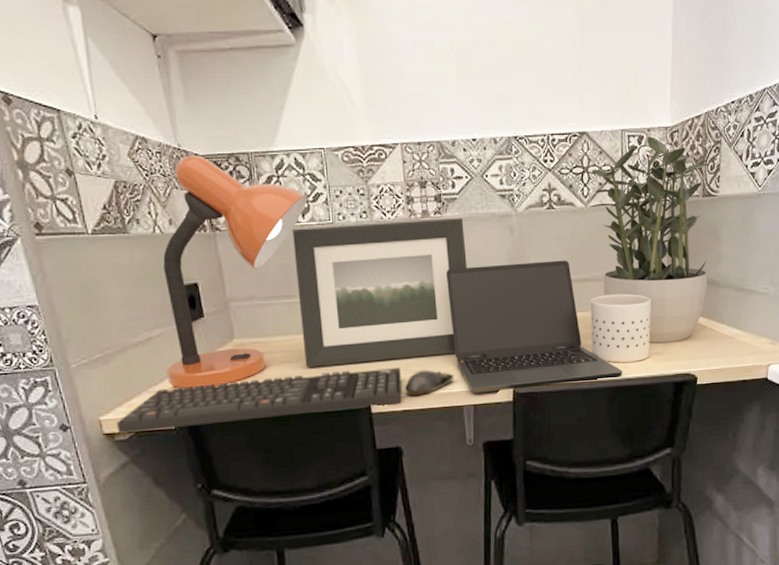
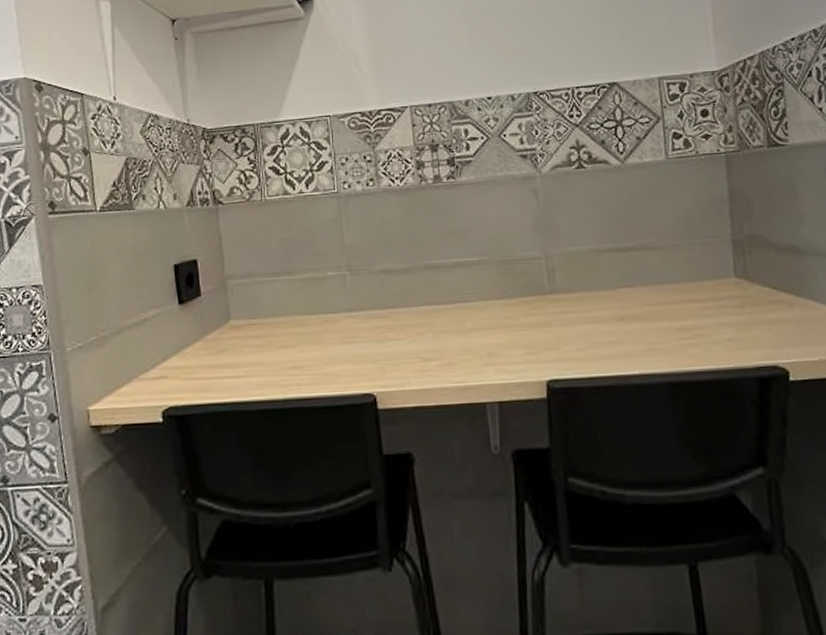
keyboard: present [116,368,402,434] -> none [104,355,413,427]
desk lamp: present [163,155,308,389] -> none [159,129,312,376]
picture frame: present [292,218,467,367] -> none [296,182,486,353]
computer mouse: present [404,370,455,397] -> none [415,357,475,390]
laptop: present [446,260,623,394] -> none [462,226,687,388]
potted plant: present [590,136,712,344] -> none [626,83,789,327]
mug: present [590,293,652,363] -> none [637,264,721,352]

